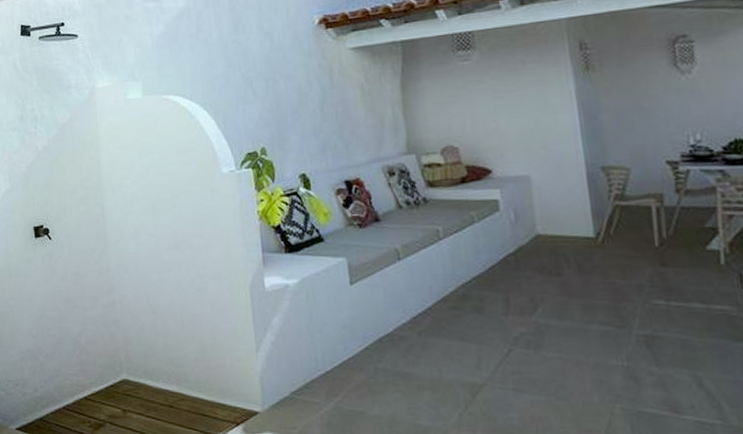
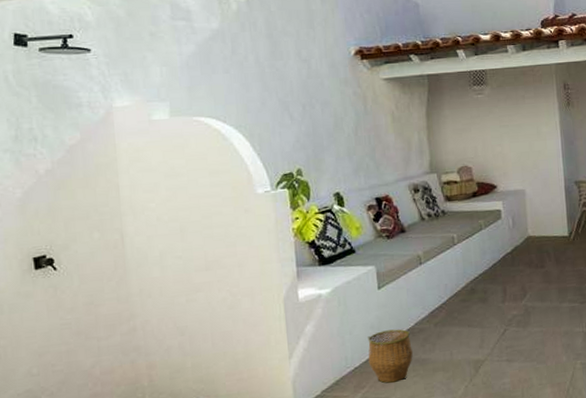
basket: none [339,333,393,395] -> present [367,329,413,384]

